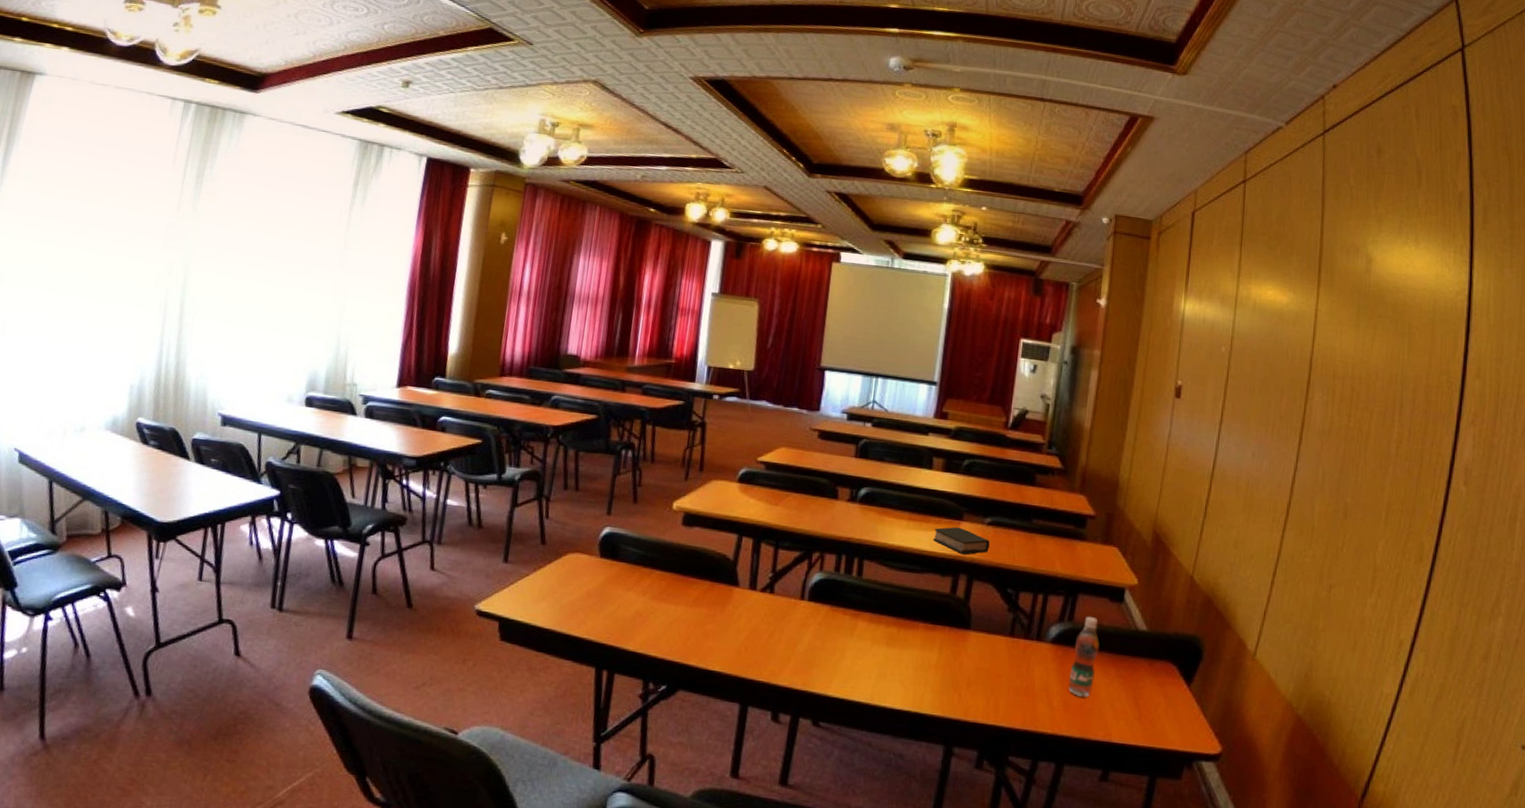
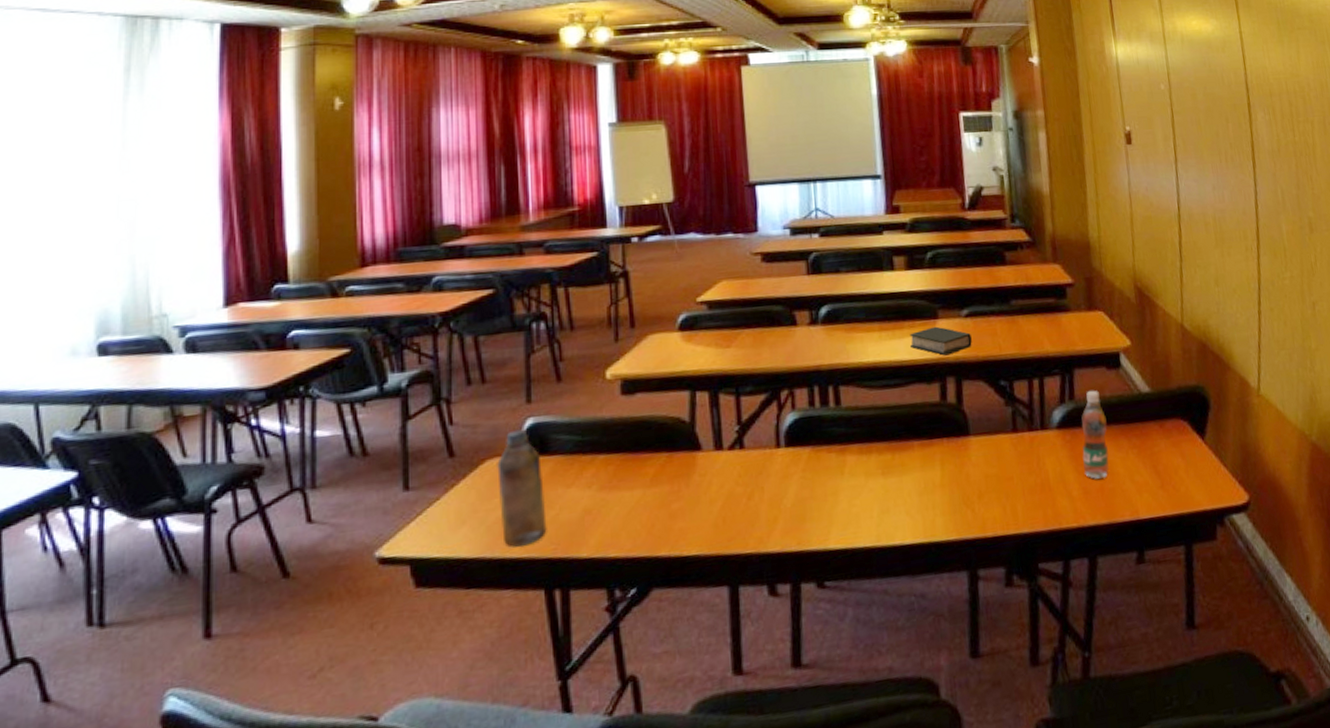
water bottle: none [571,534,610,629] -> present [497,429,547,547]

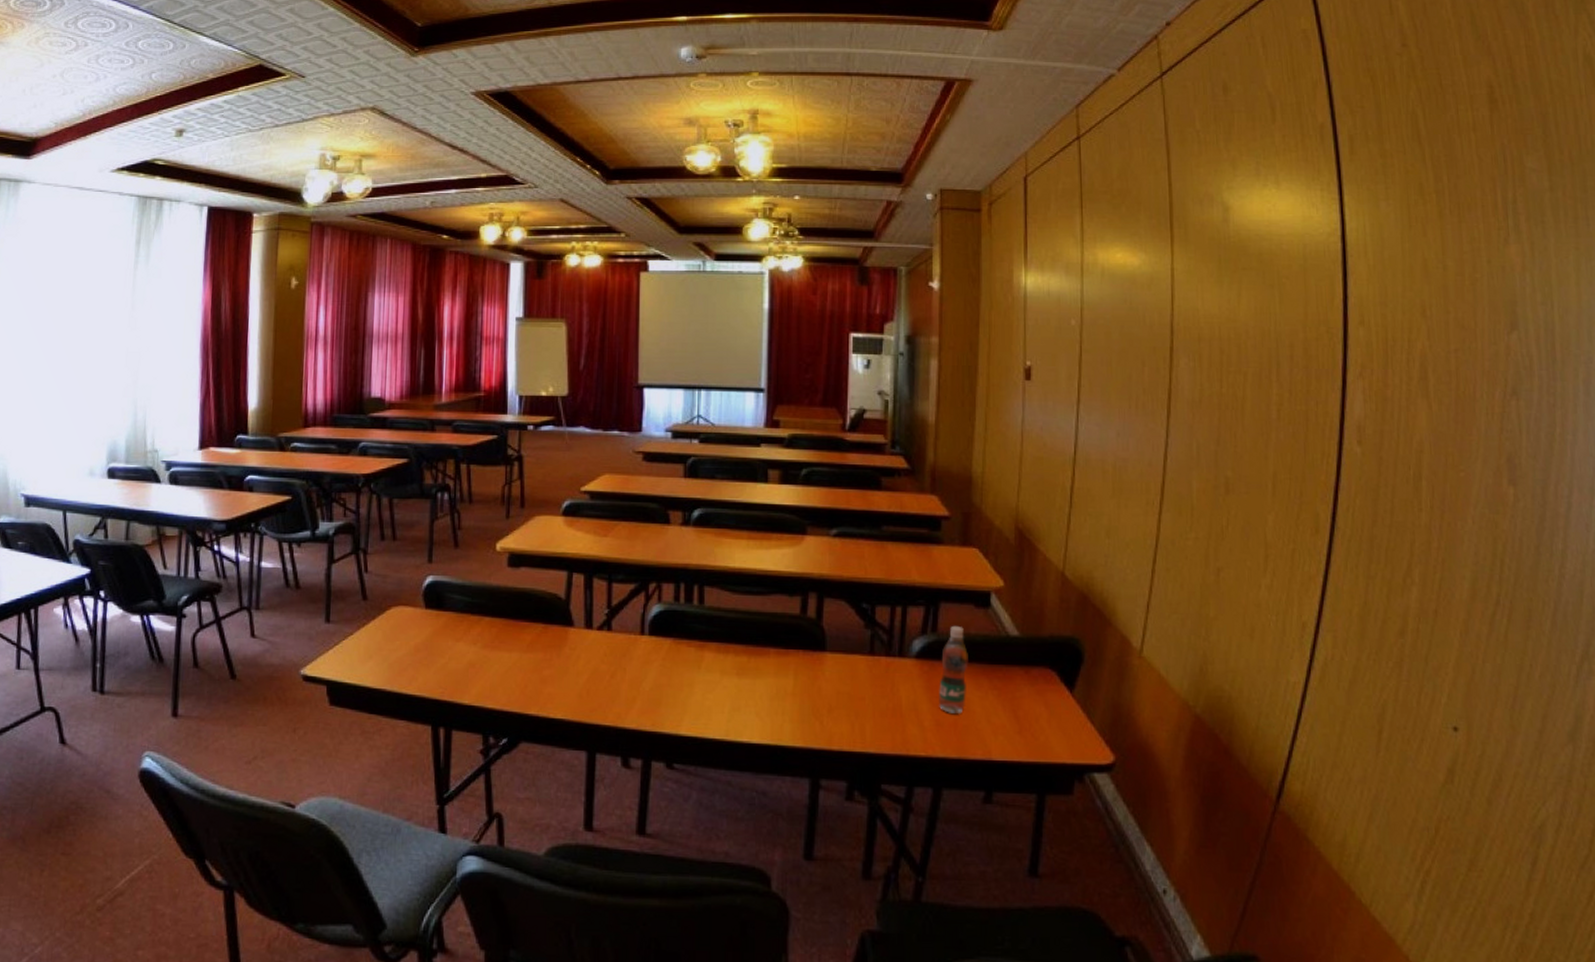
water bottle: present [497,429,547,547] -> none [400,584,438,685]
book: present [909,326,972,356] -> none [777,542,838,571]

